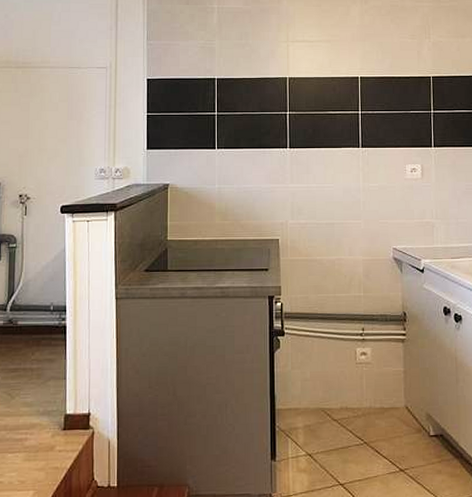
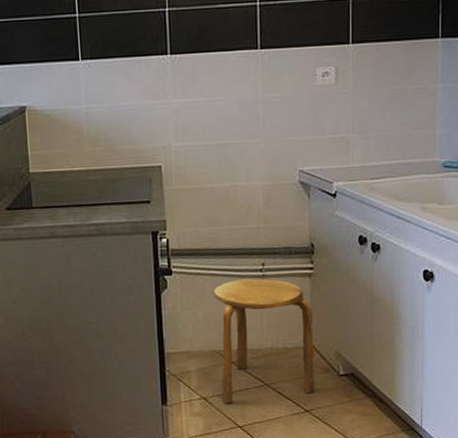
stool: none [320,341,409,461] -> present [213,278,315,404]

